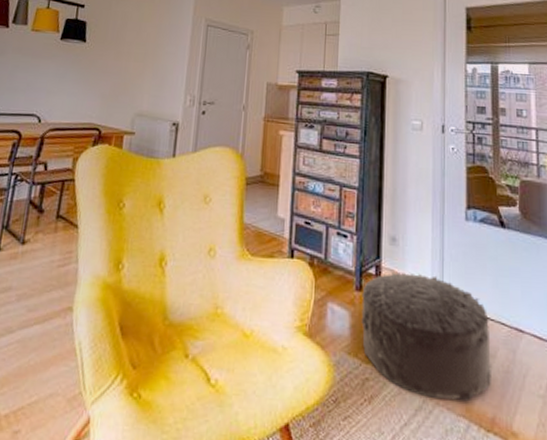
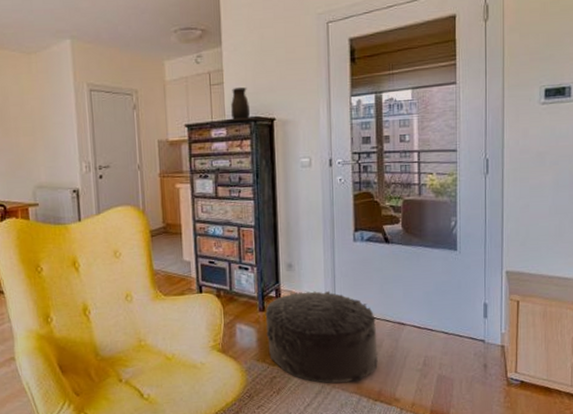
decorative vase: none [327,40,383,78] -> present [216,86,270,125]

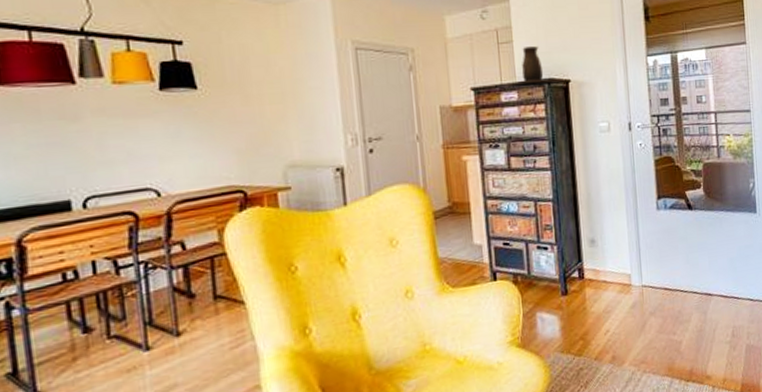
pouf: present [265,290,378,383] -> none [568,265,688,369]

